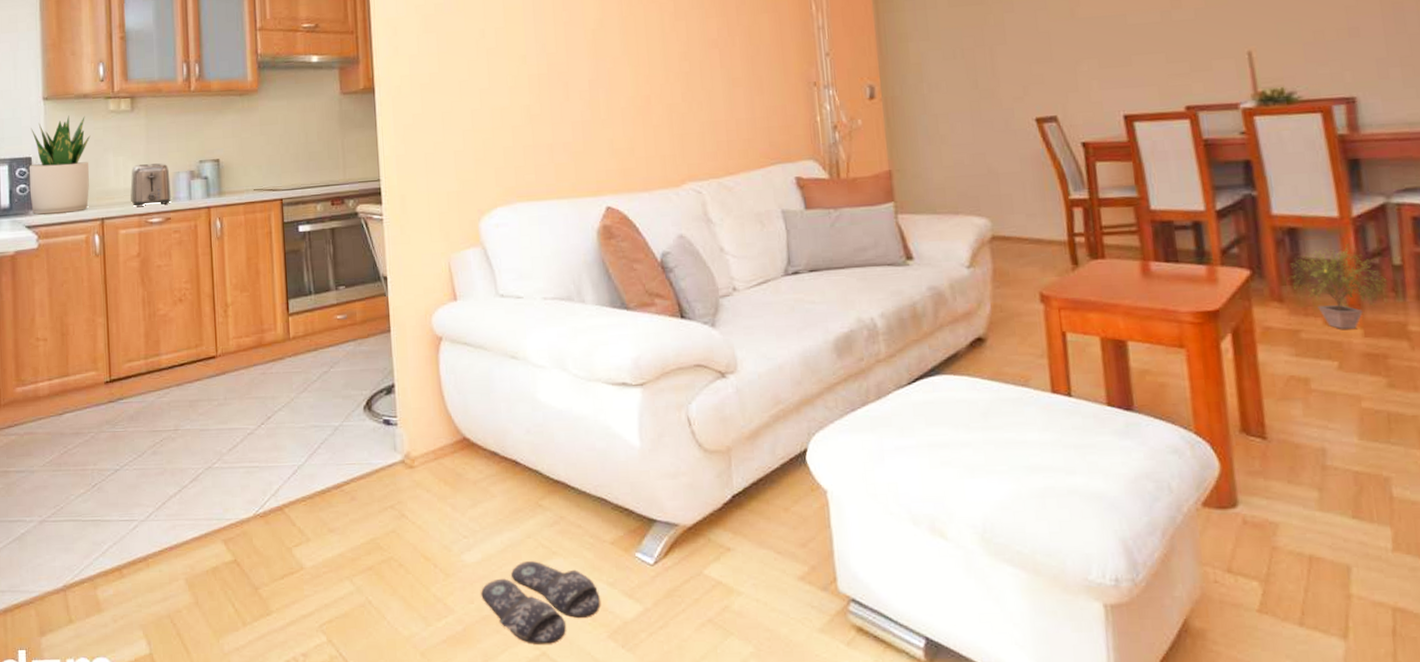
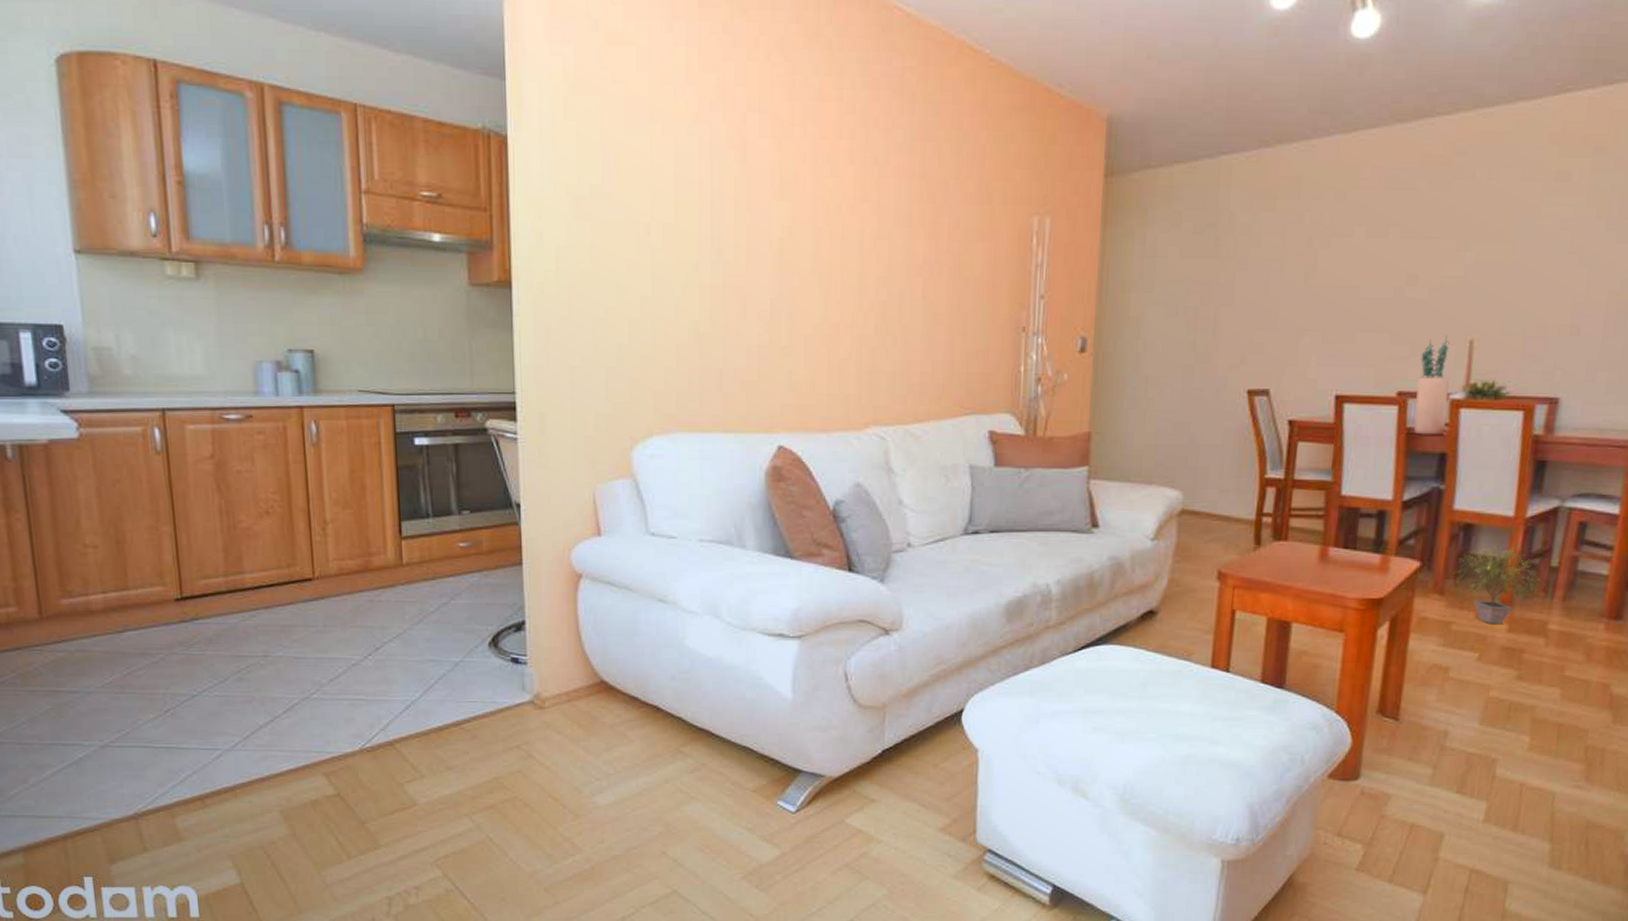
planter: present [29,115,91,215] -> none [59,276,144,398]
toaster: present [130,163,171,207] -> none [198,348,252,400]
slippers: present [481,561,600,644] -> none [612,805,737,883]
vase: none [1201,50,1243,145] -> present [1413,335,1449,435]

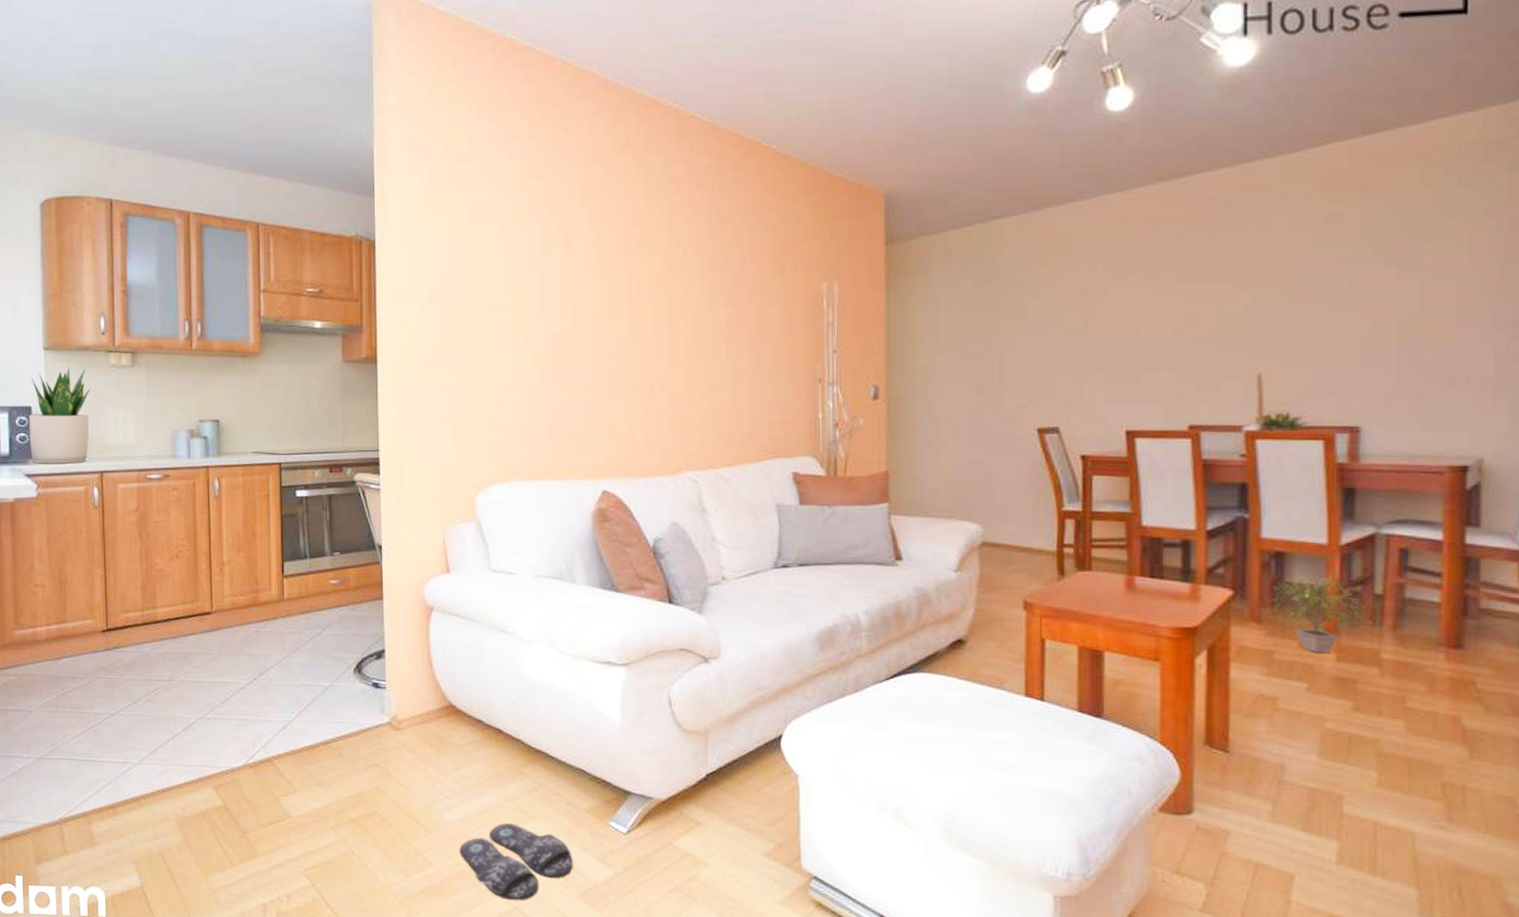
planter: none [59,276,144,398] -> present [29,367,91,464]
slippers: none [612,805,737,883] -> present [459,823,573,900]
vase: present [1413,335,1449,435] -> none [1208,371,1242,466]

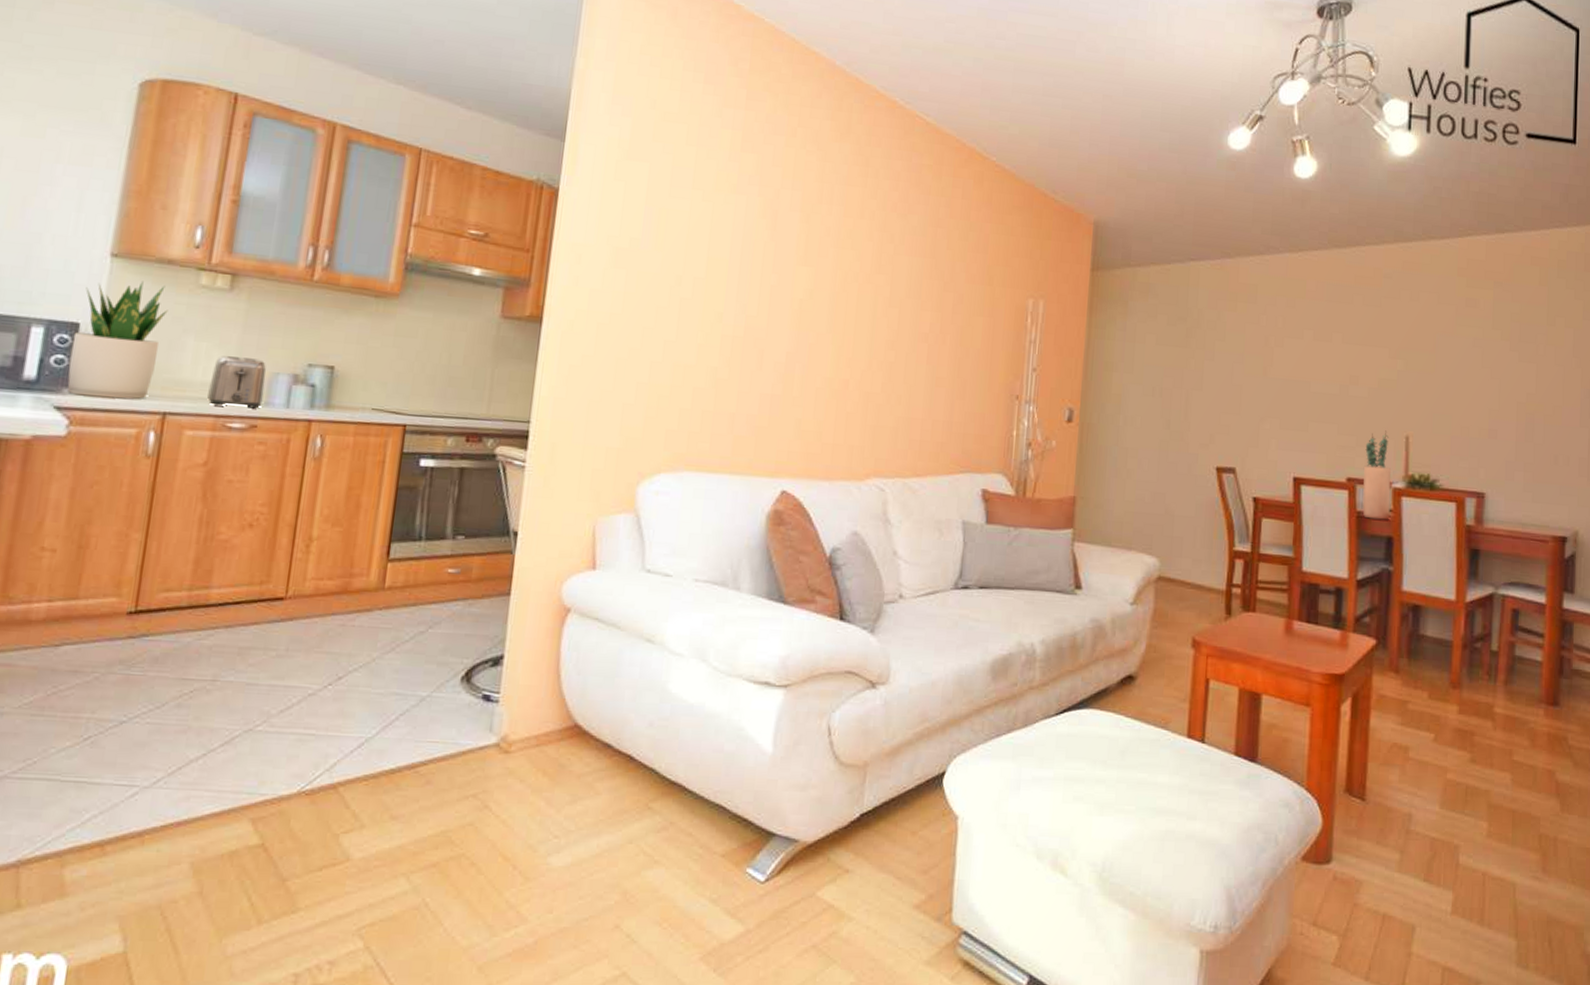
toaster: none [129,420,170,463] -> present [206,356,267,409]
slippers: present [459,823,573,900] -> none [563,869,699,964]
vase: none [1208,371,1242,466] -> present [1362,430,1391,520]
potted plant: present [1268,570,1368,654] -> none [1405,625,1486,706]

